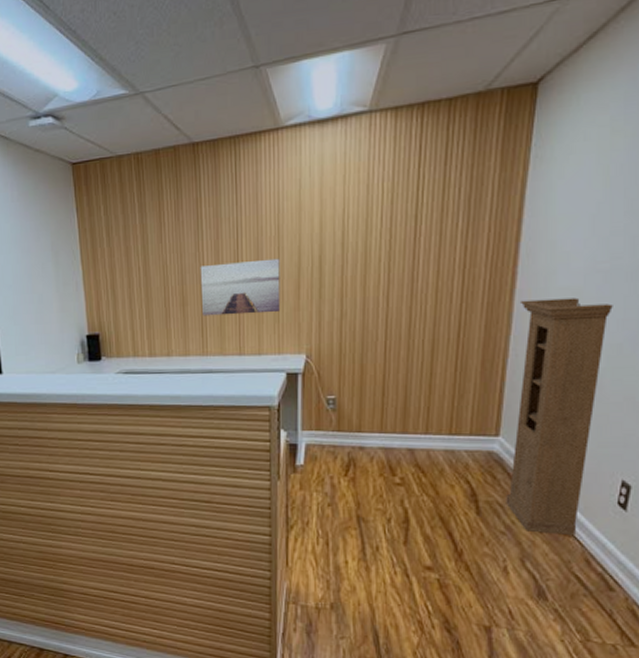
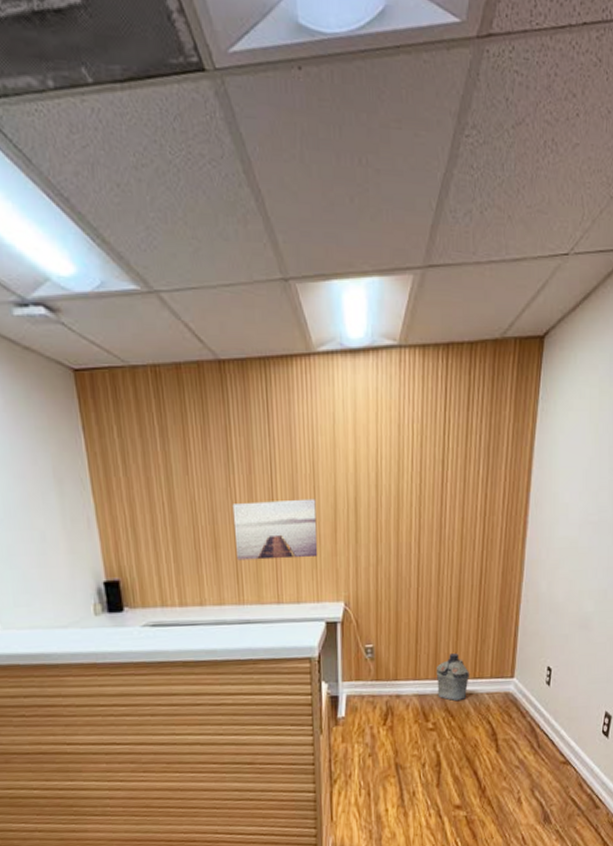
military canteen: none [404,408,445,457] -> present [436,653,470,702]
cabinet: present [506,297,613,536] -> none [519,547,600,764]

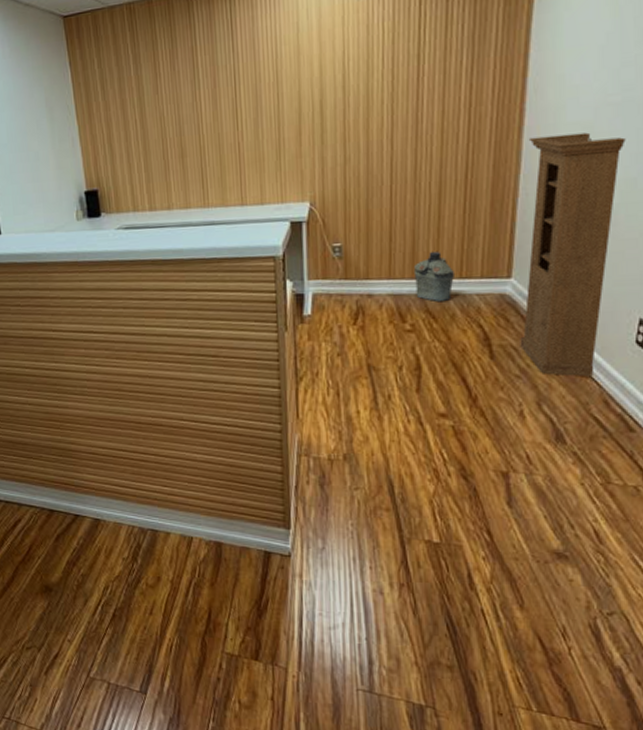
wall art: present [232,498,318,561] -> none [198,105,282,168]
cabinet: none [519,547,600,764] -> present [520,132,626,377]

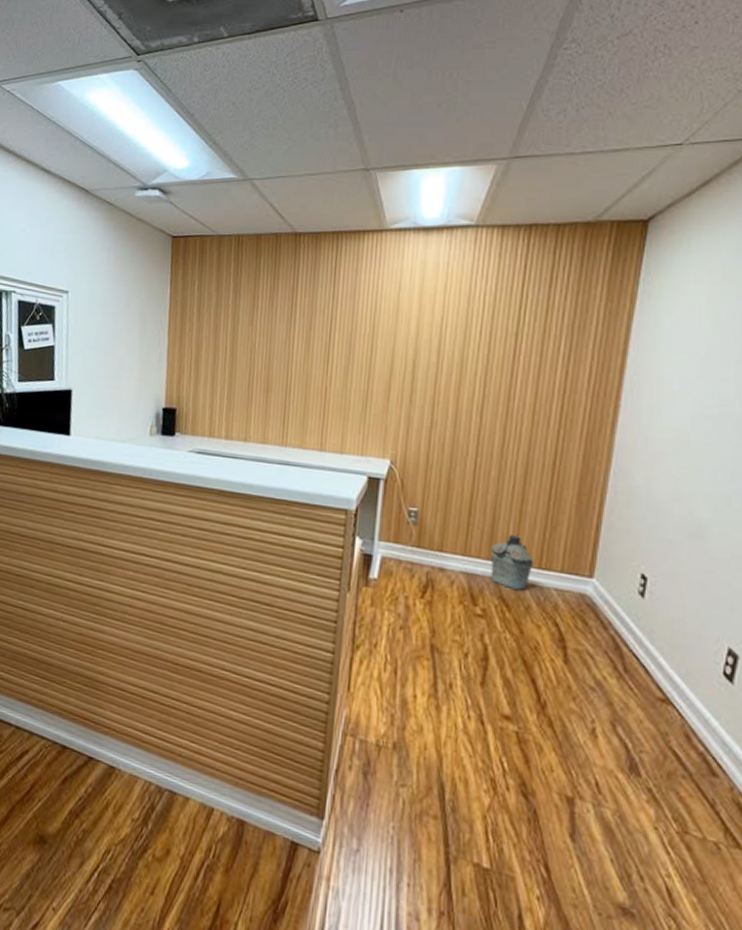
cabinet: present [520,132,626,377] -> none [597,435,721,705]

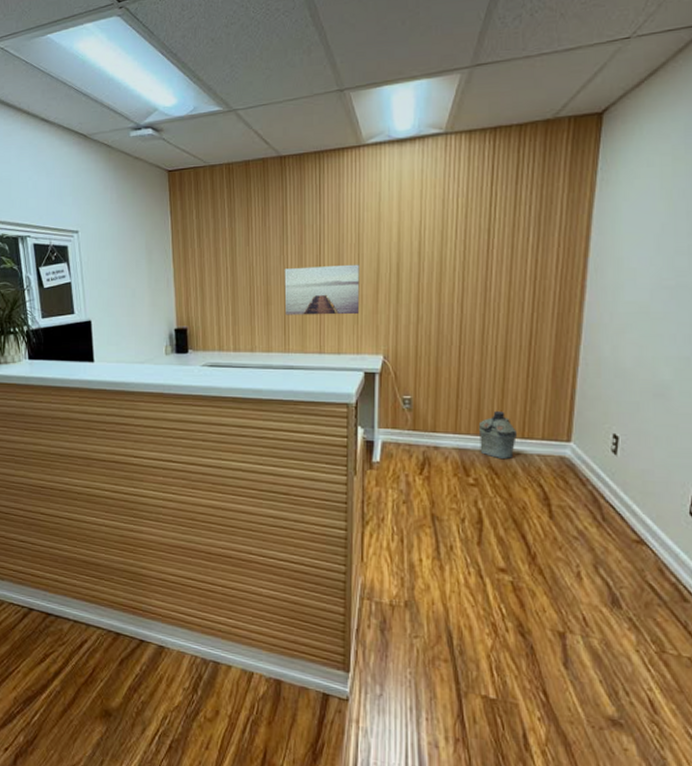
wall art: none [286,354,372,412] -> present [284,264,360,316]

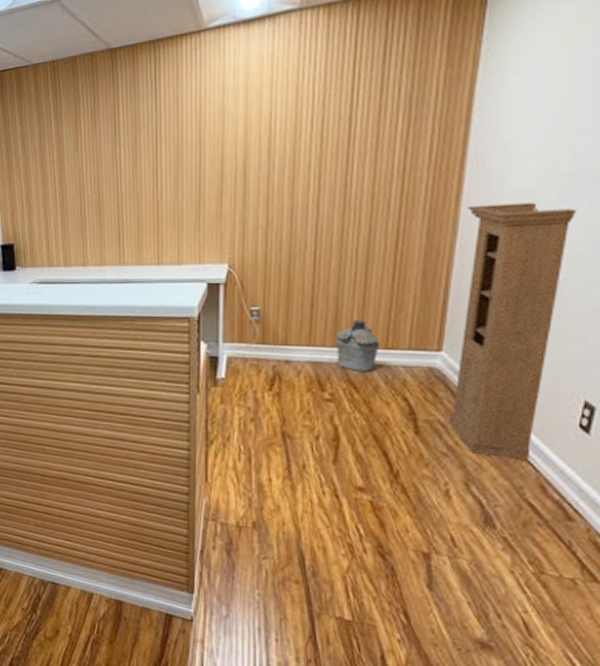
wall art: present [284,264,360,316] -> none [117,165,202,225]
cabinet: none [578,312,679,545] -> present [448,202,576,460]

